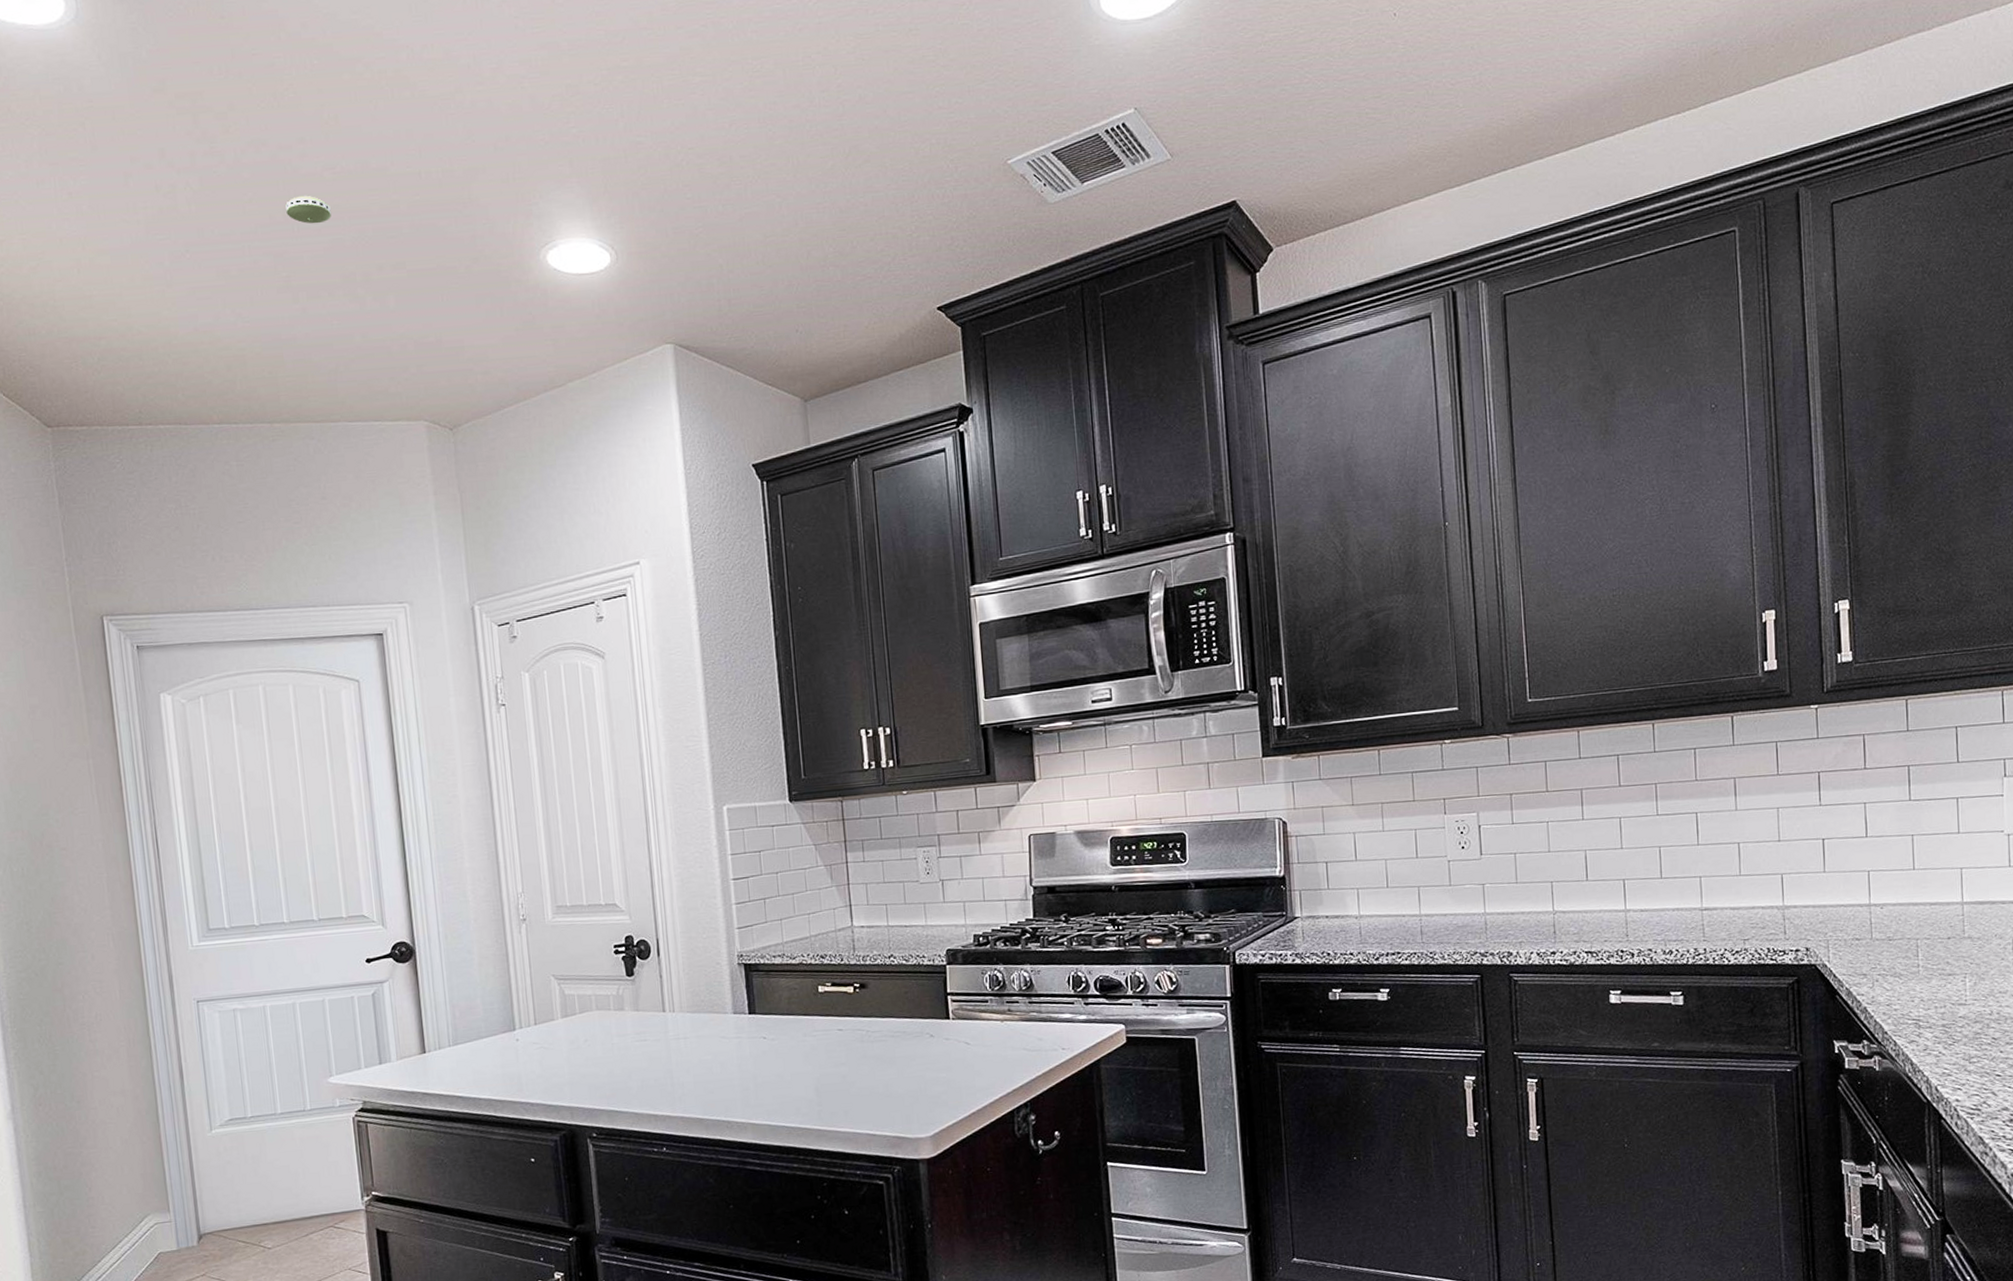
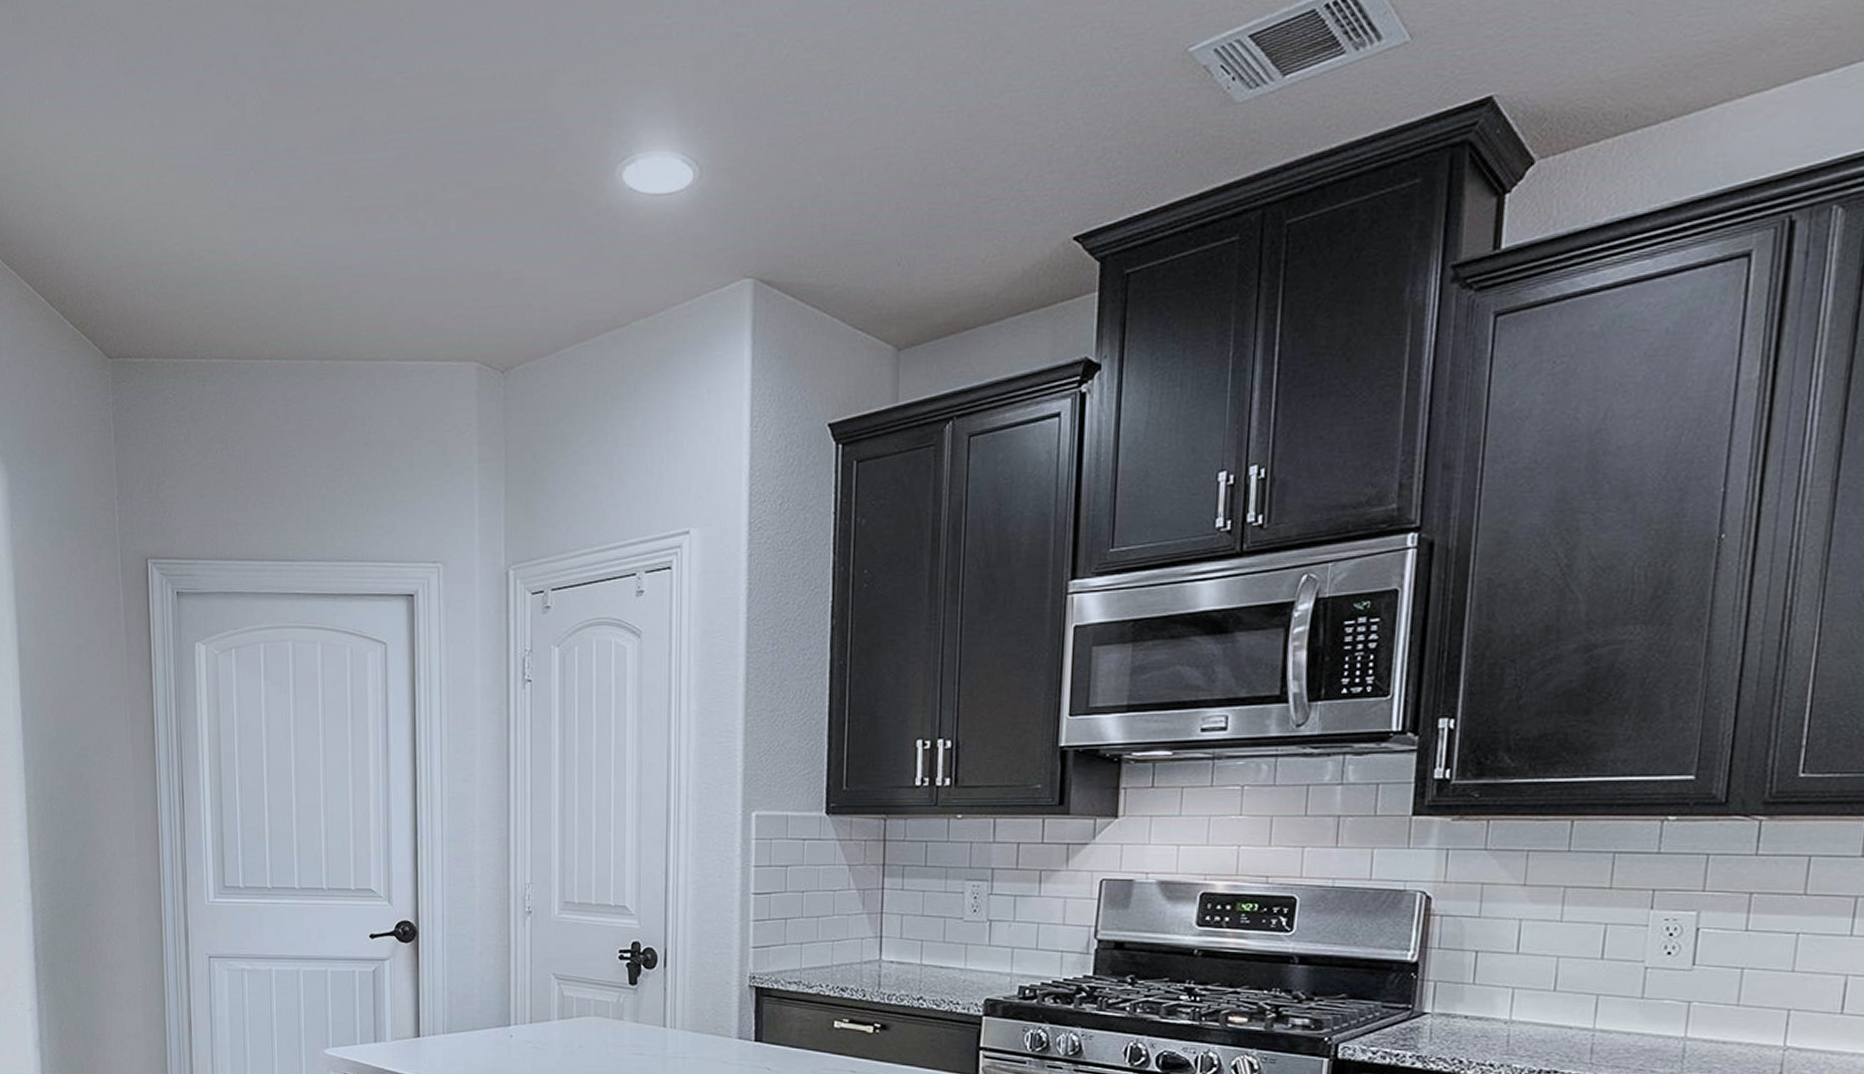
smoke detector: present [285,195,331,224] -> none [353,103,399,137]

